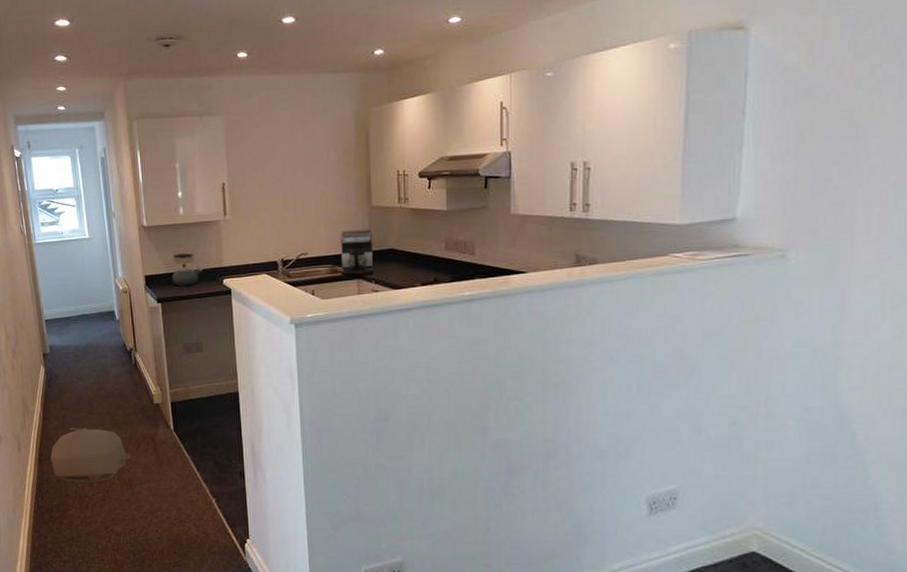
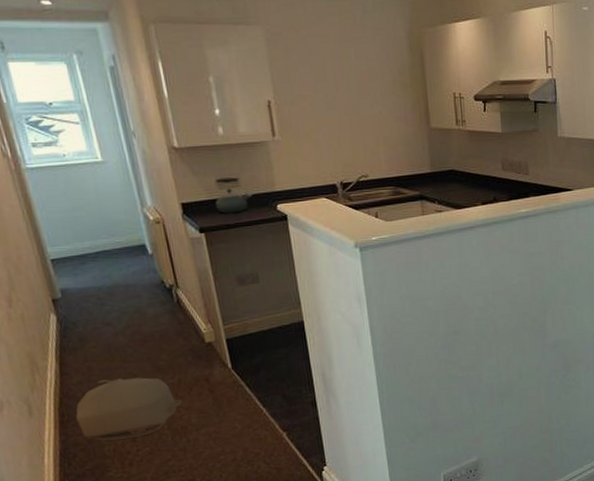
coffee maker: present [339,229,374,276] -> none [400,150,437,198]

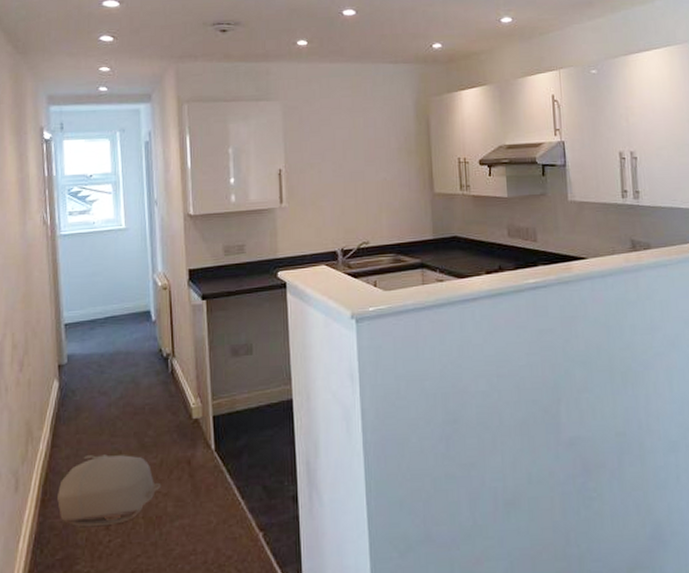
kettle: present [214,177,252,214] -> none [219,244,255,281]

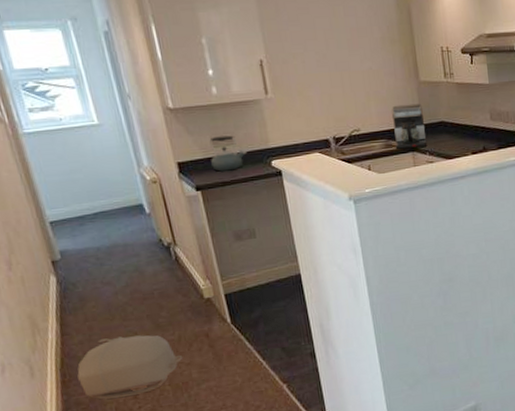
kettle: none [219,244,255,281] -> present [209,135,247,172]
coffee maker: none [402,216,438,266] -> present [391,103,428,150]

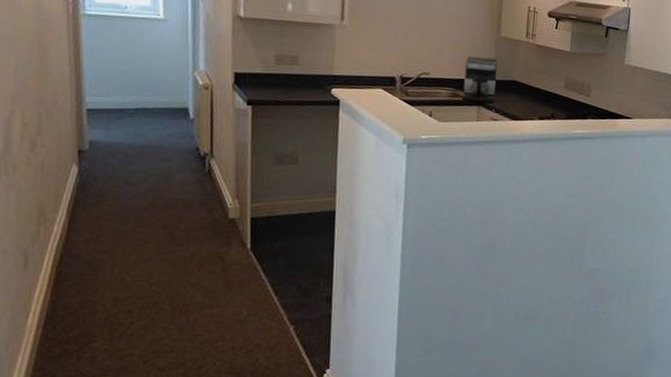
backpack: present [77,335,183,400] -> none [73,242,191,309]
kettle: present [209,135,247,172] -> none [268,53,308,91]

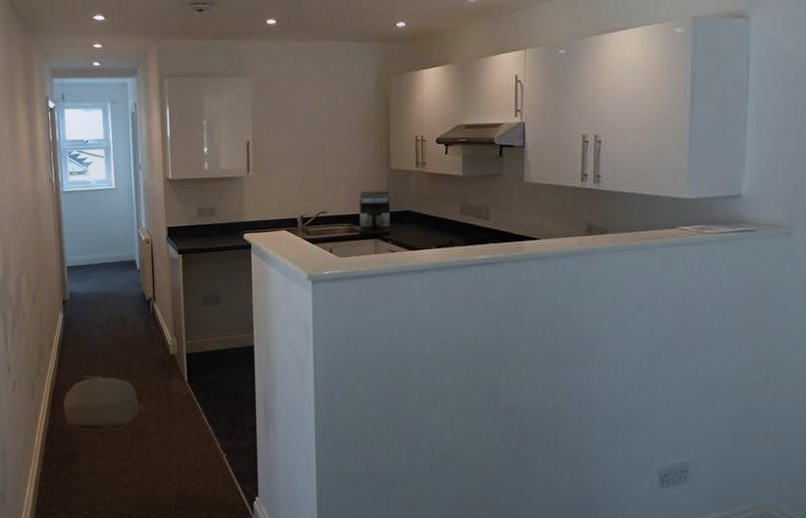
backpack: none [73,242,191,309] -> present [63,375,144,432]

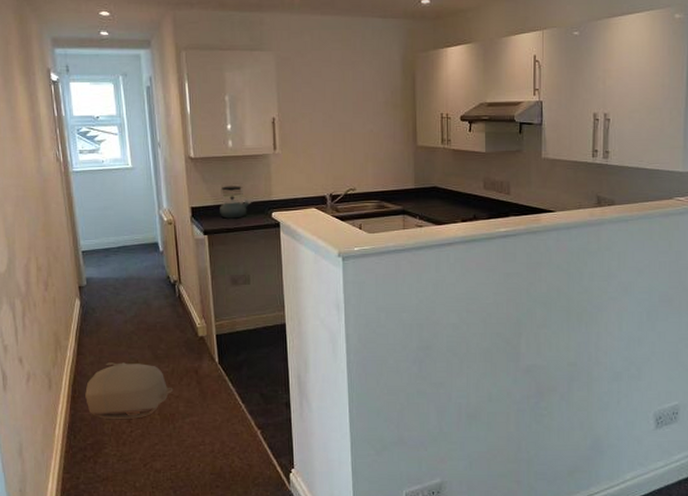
kettle: none [193,207,224,239] -> present [218,186,251,219]
coffee maker: present [358,191,391,236] -> none [386,167,418,212]

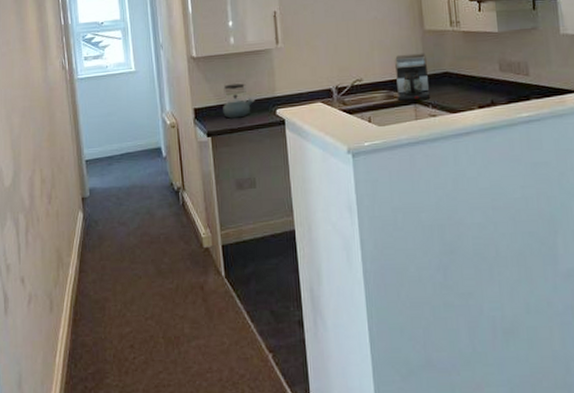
backpack: present [85,362,174,420] -> none [87,279,178,345]
coffee maker: none [386,167,418,212] -> present [394,53,431,102]

